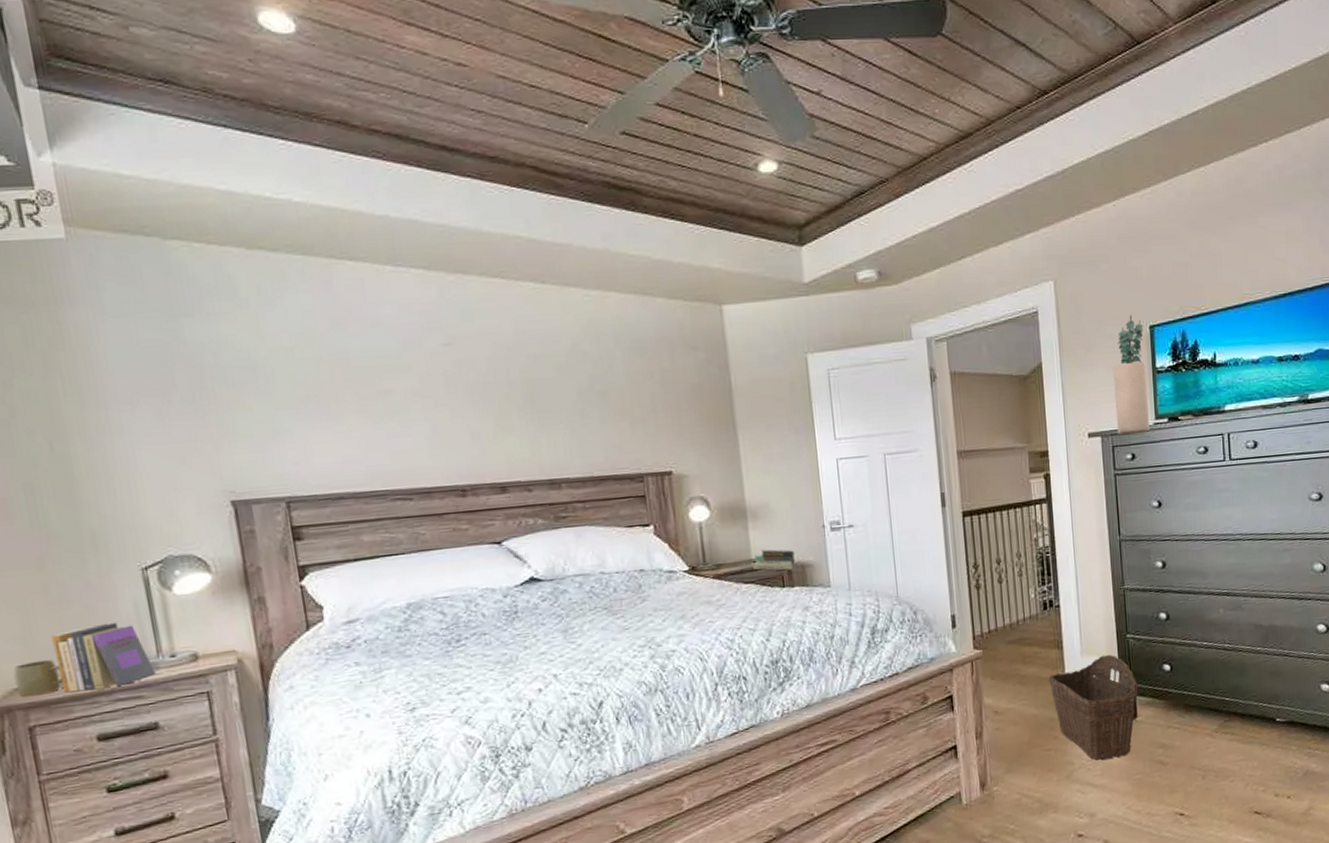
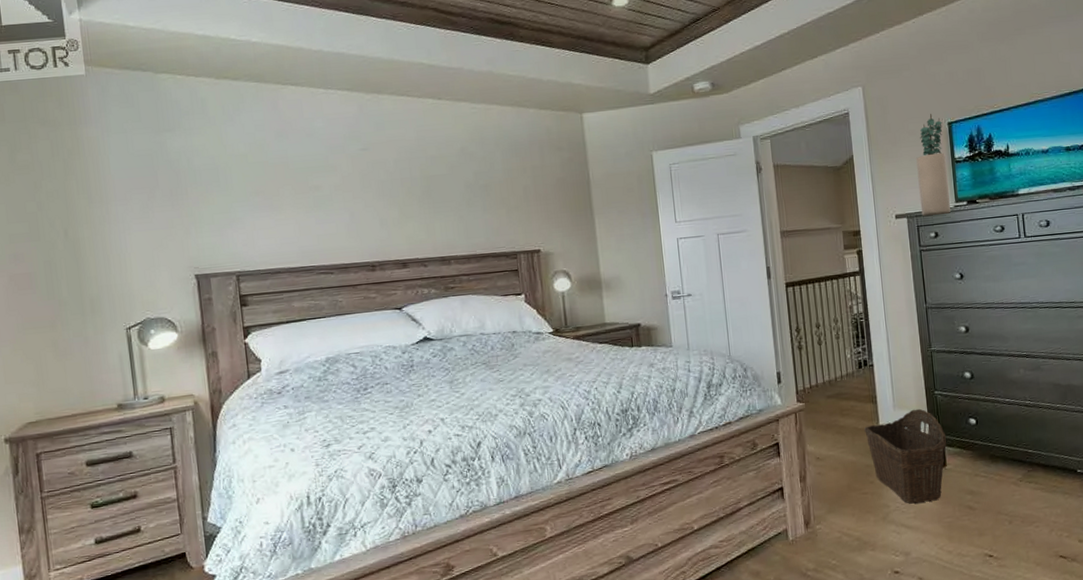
mug: present [13,659,64,697] -> none [28,399,64,429]
books: present [51,622,156,693] -> none [57,370,132,427]
books: present [751,549,795,571] -> none [605,314,642,333]

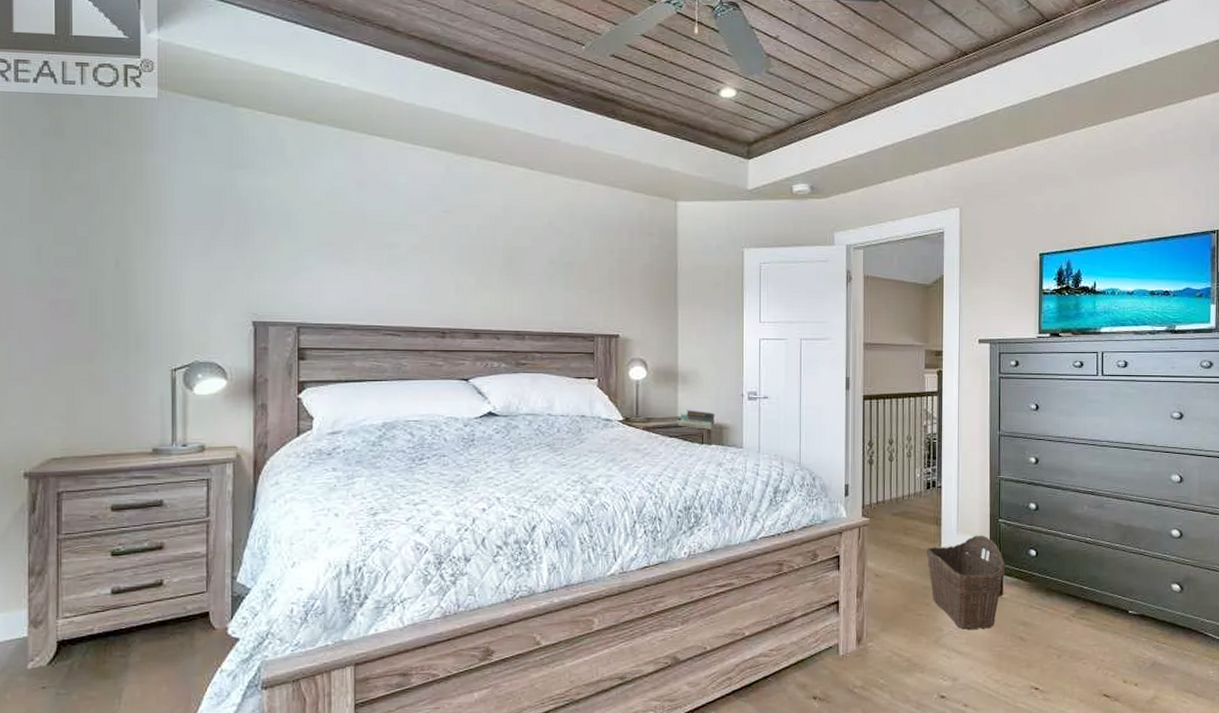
books: none [605,314,642,333] -> present [677,409,714,430]
vase: present [916,114,951,217] -> none [1004,243,1034,345]

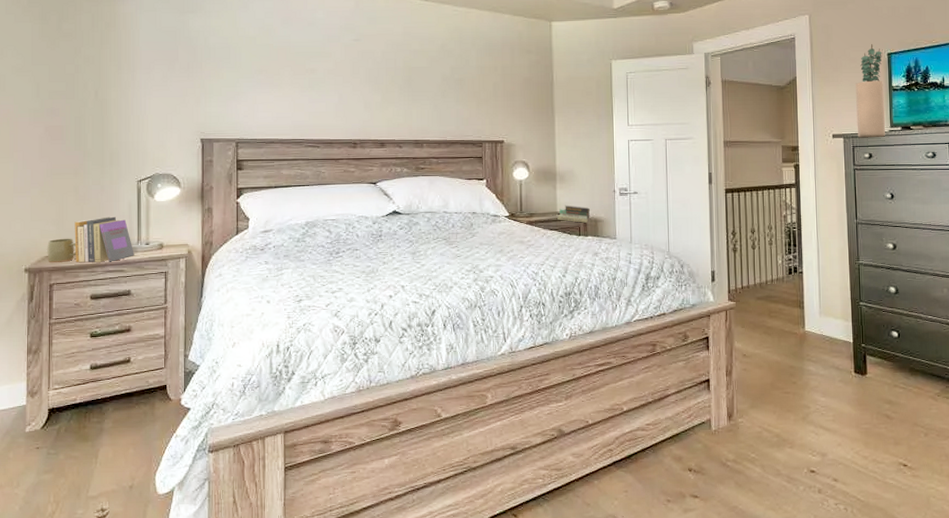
mug: none [53,437,92,466] -> present [47,238,77,262]
books: none [89,412,168,467] -> present [74,216,134,263]
wicker basket: present [926,535,1005,629] -> none [790,317,868,407]
vase: none [1004,243,1034,345] -> present [855,44,885,138]

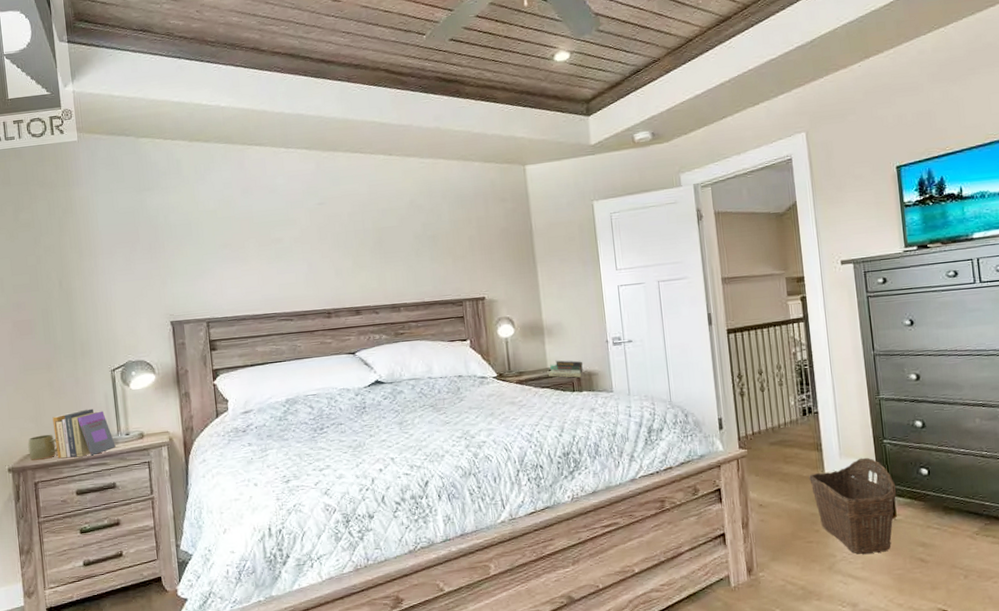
wicker basket: none [790,317,868,407] -> present [809,457,896,554]
vase: present [855,44,885,138] -> none [863,158,900,263]

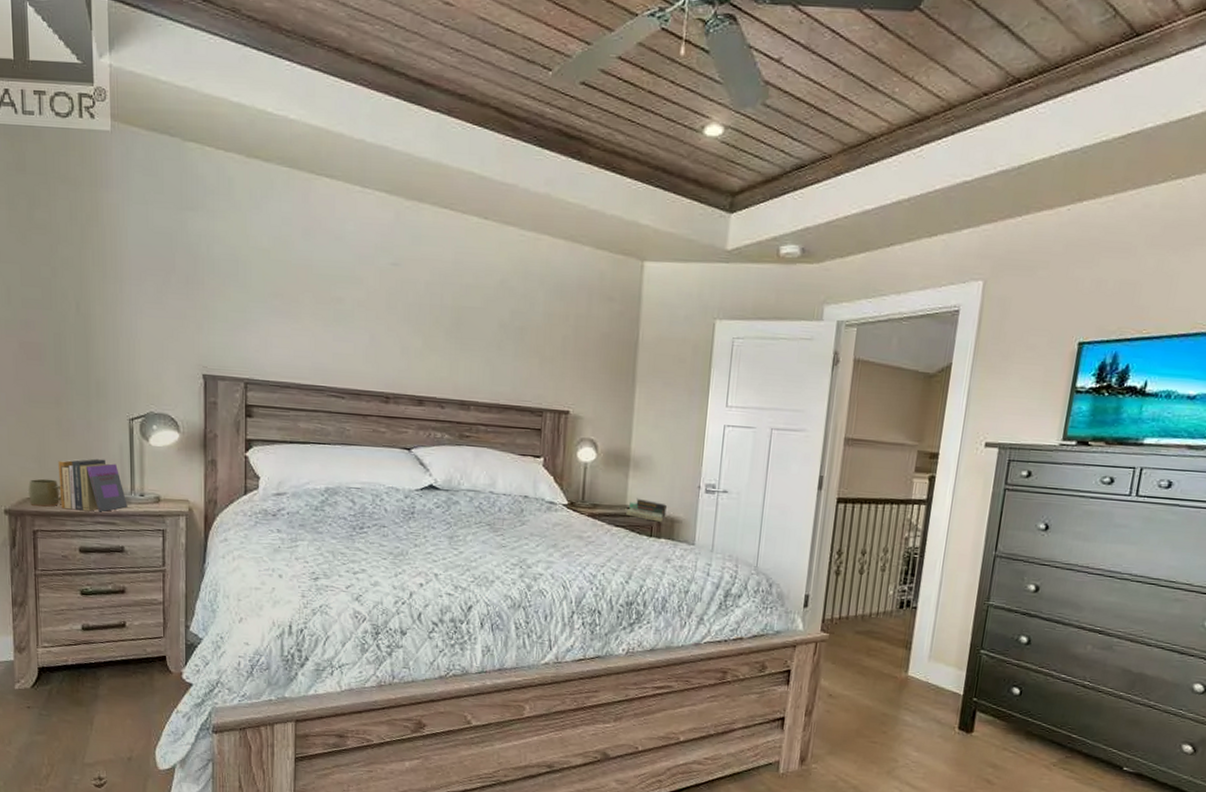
wicker basket: present [809,457,896,554] -> none [889,664,981,766]

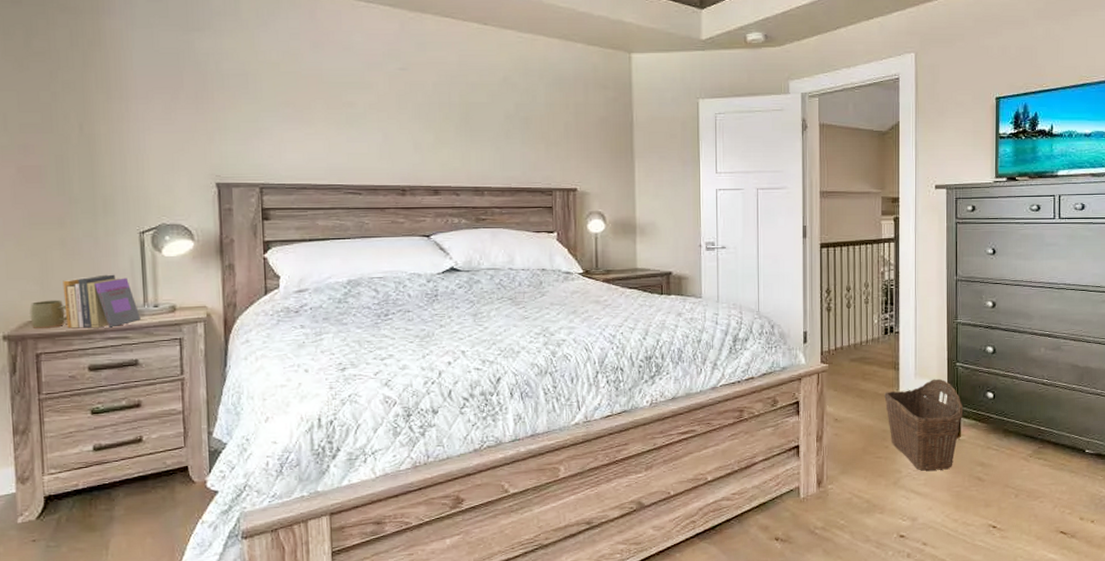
books: present [625,498,667,522] -> none [636,260,673,280]
wicker basket: none [889,664,981,766] -> present [884,378,962,471]

